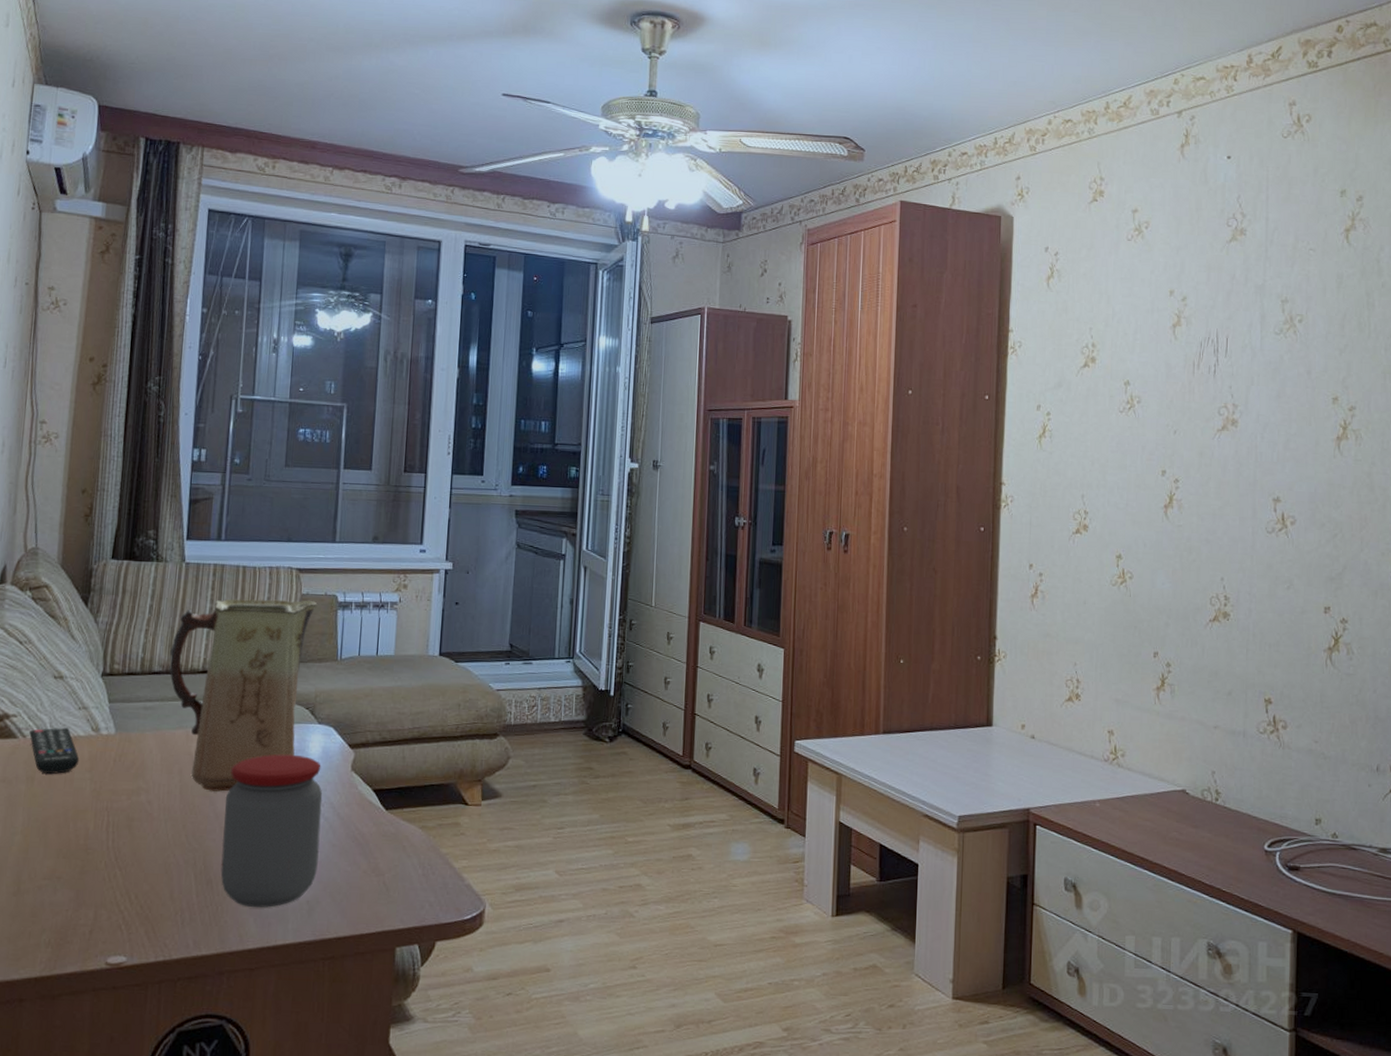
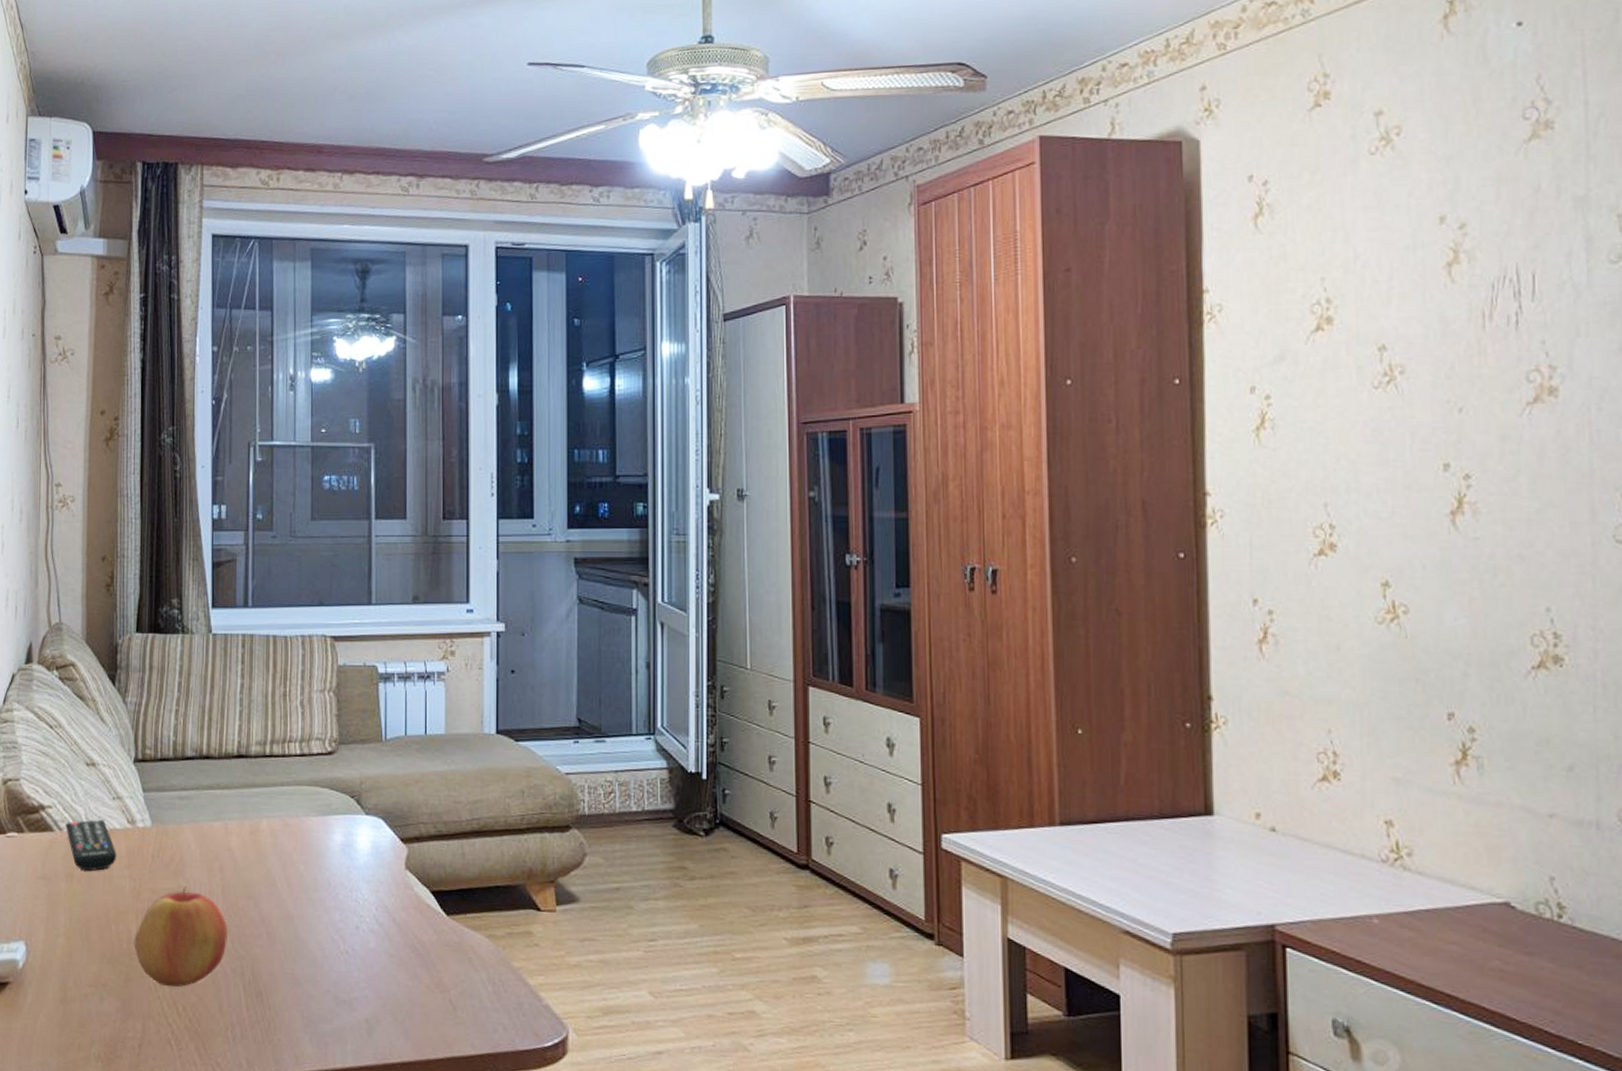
apple: none [91,788,183,878] -> present [134,887,227,988]
vase: present [169,598,318,792] -> none [202,672,356,892]
jar: present [220,754,323,908] -> none [270,849,376,1025]

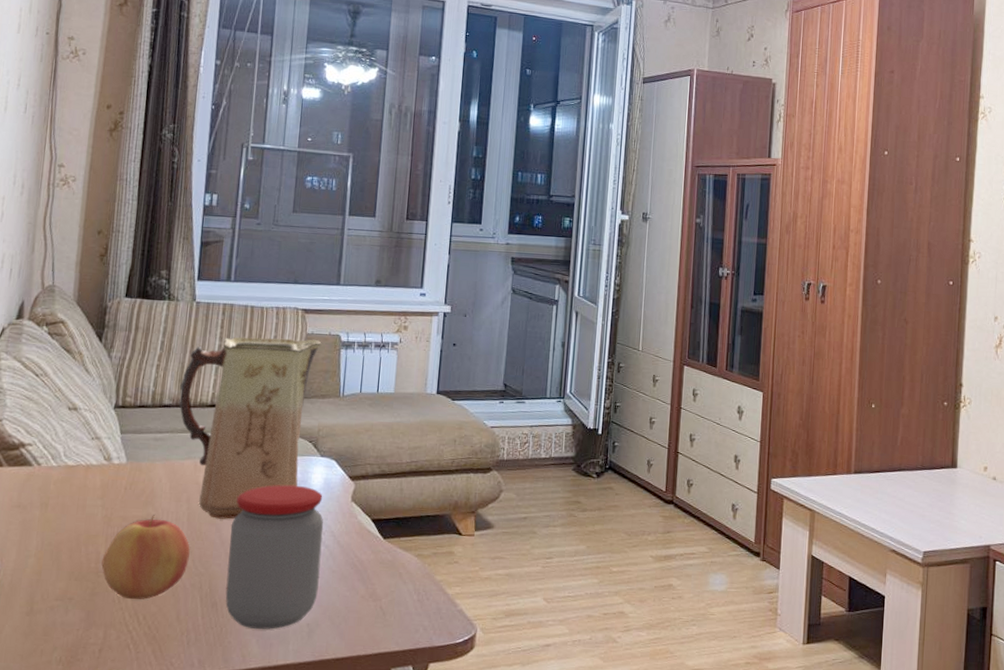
remote control: present [66,819,117,871] -> none [44,456,92,500]
vase: none [202,672,356,892] -> present [179,337,322,519]
jar: none [270,849,376,1025] -> present [225,485,324,629]

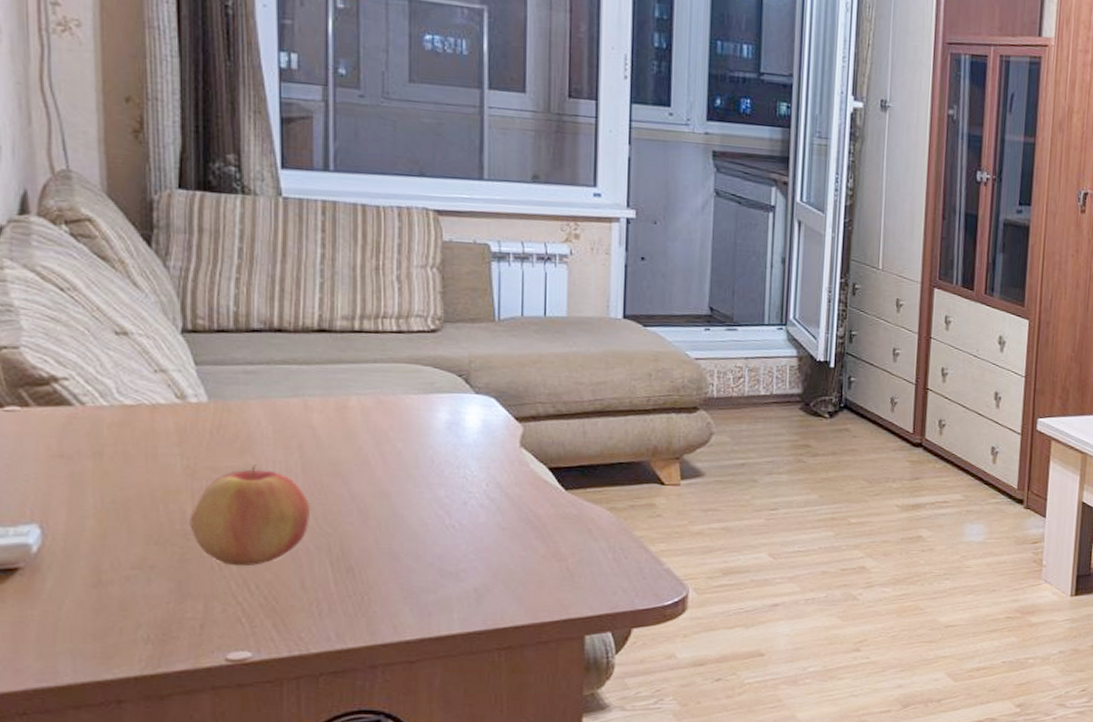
vase: present [179,337,322,519] -> none [273,243,465,470]
jar: present [225,485,324,629] -> none [362,427,486,596]

